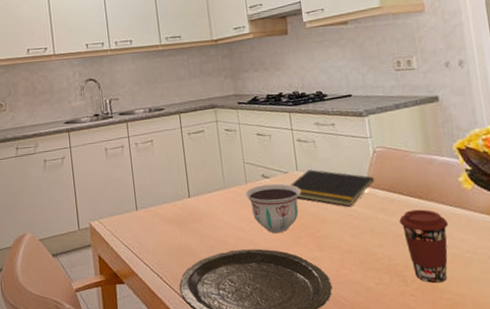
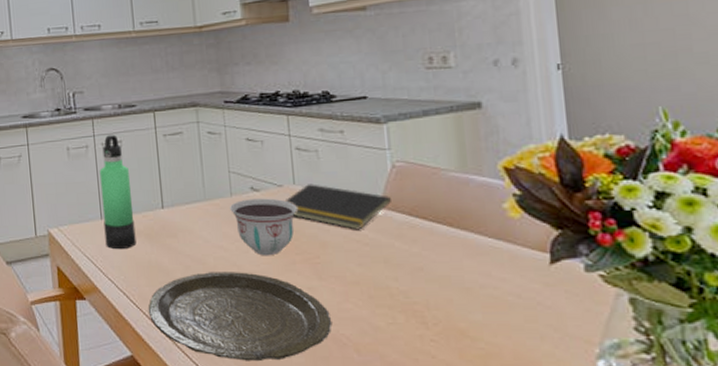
thermos bottle: none [134,135,168,237] -> present [99,135,136,250]
coffee cup: present [398,209,448,284] -> none [420,239,485,329]

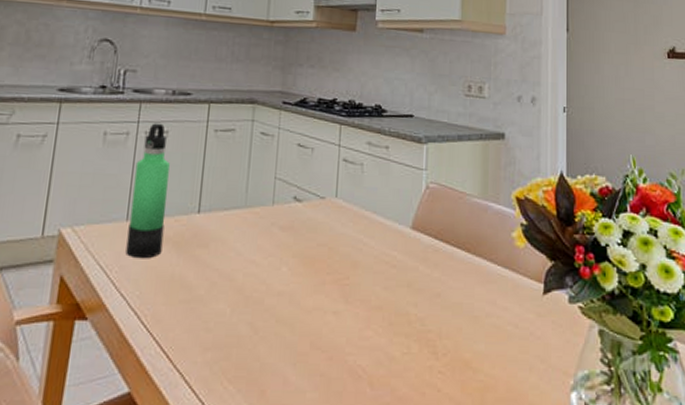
plate: present [148,272,332,362] -> none [159,290,351,398]
bowl: present [230,198,297,256] -> none [269,209,336,275]
notepad: present [284,184,391,230] -> none [324,198,421,251]

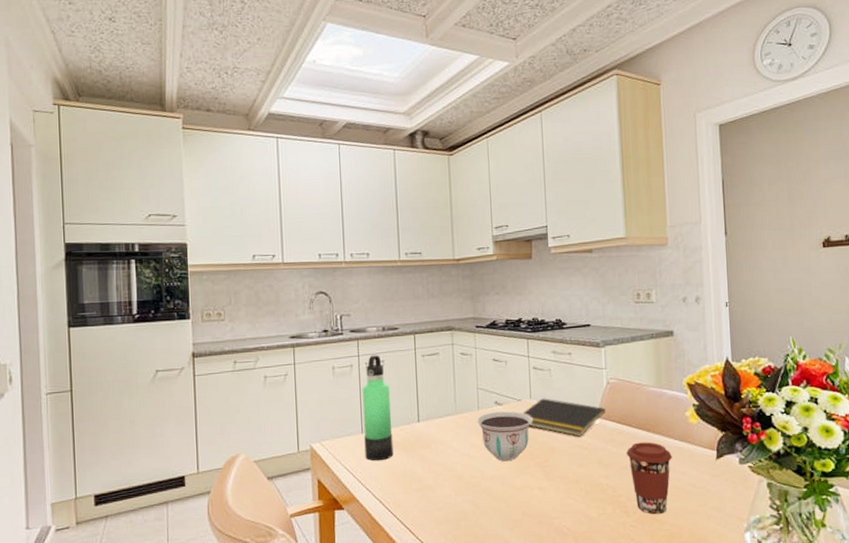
bowl: none [269,209,336,275] -> present [477,411,532,462]
notepad: none [324,198,421,251] -> present [522,398,605,437]
coffee cup: none [440,264,493,360] -> present [626,442,672,515]

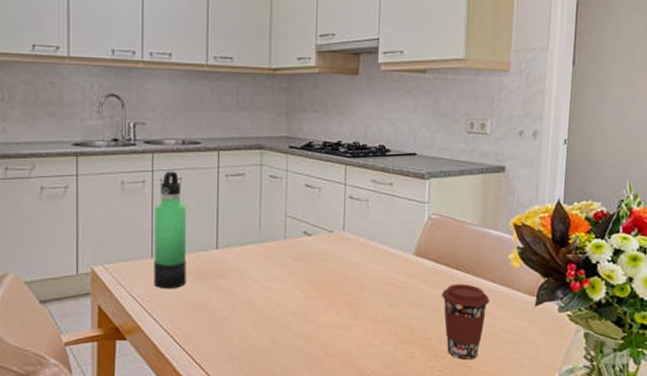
bowl: present [477,411,532,462] -> none [282,242,344,297]
notepad: present [522,398,605,437] -> none [333,231,424,275]

